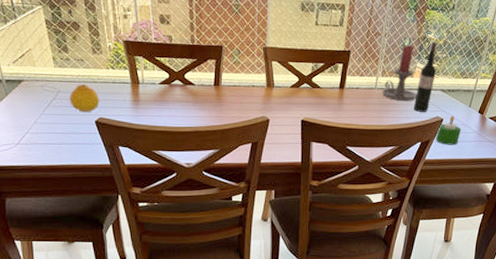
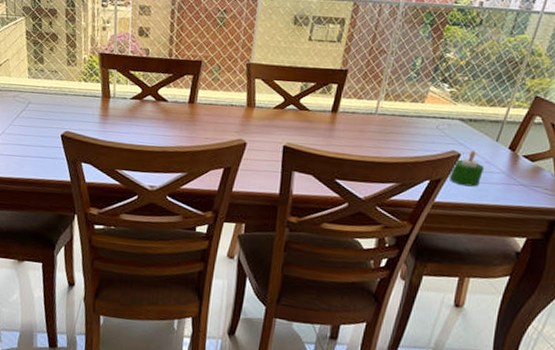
fruit: present [69,84,100,112] -> none [38,96,69,125]
candle holder: present [381,45,417,101] -> none [383,65,428,131]
wine bottle: present [413,42,438,112] -> none [422,62,458,145]

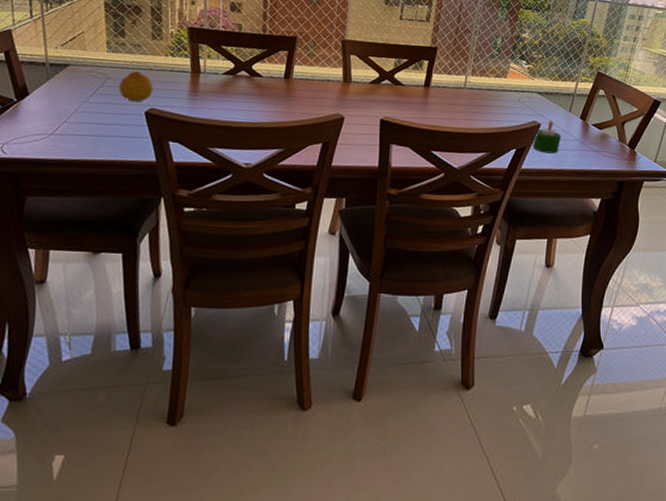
fruit: none [38,96,69,125] -> present [118,71,154,102]

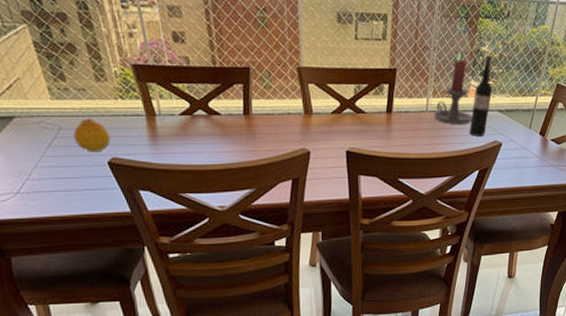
candle holder: none [471,43,511,103] -> present [433,60,472,124]
wine bottle: none [507,41,533,116] -> present [469,55,493,136]
candle: present [532,121,562,154] -> none [494,139,522,172]

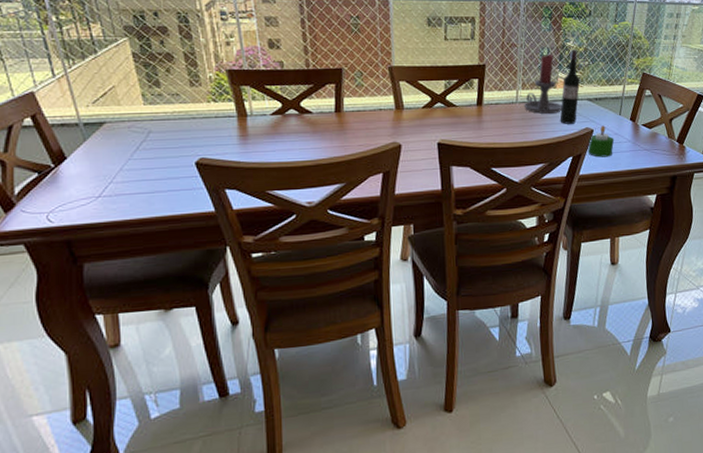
fruit: present [73,119,111,151] -> none [163,122,200,153]
candle: none [494,139,522,172] -> present [587,125,615,158]

